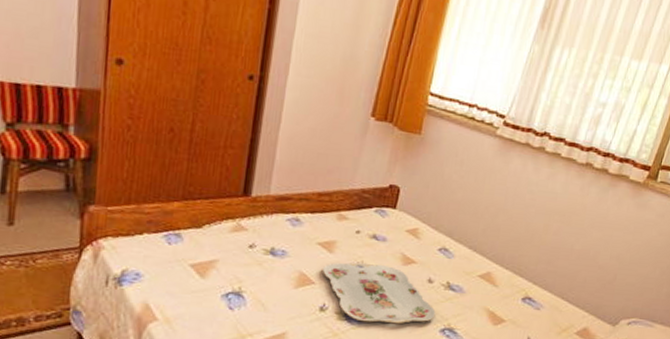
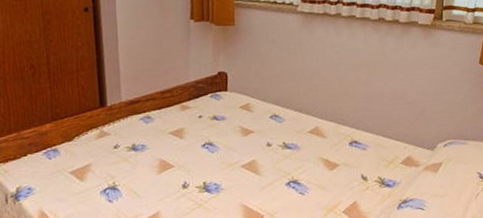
serving tray: present [322,262,436,324] -> none [177,139,279,190]

